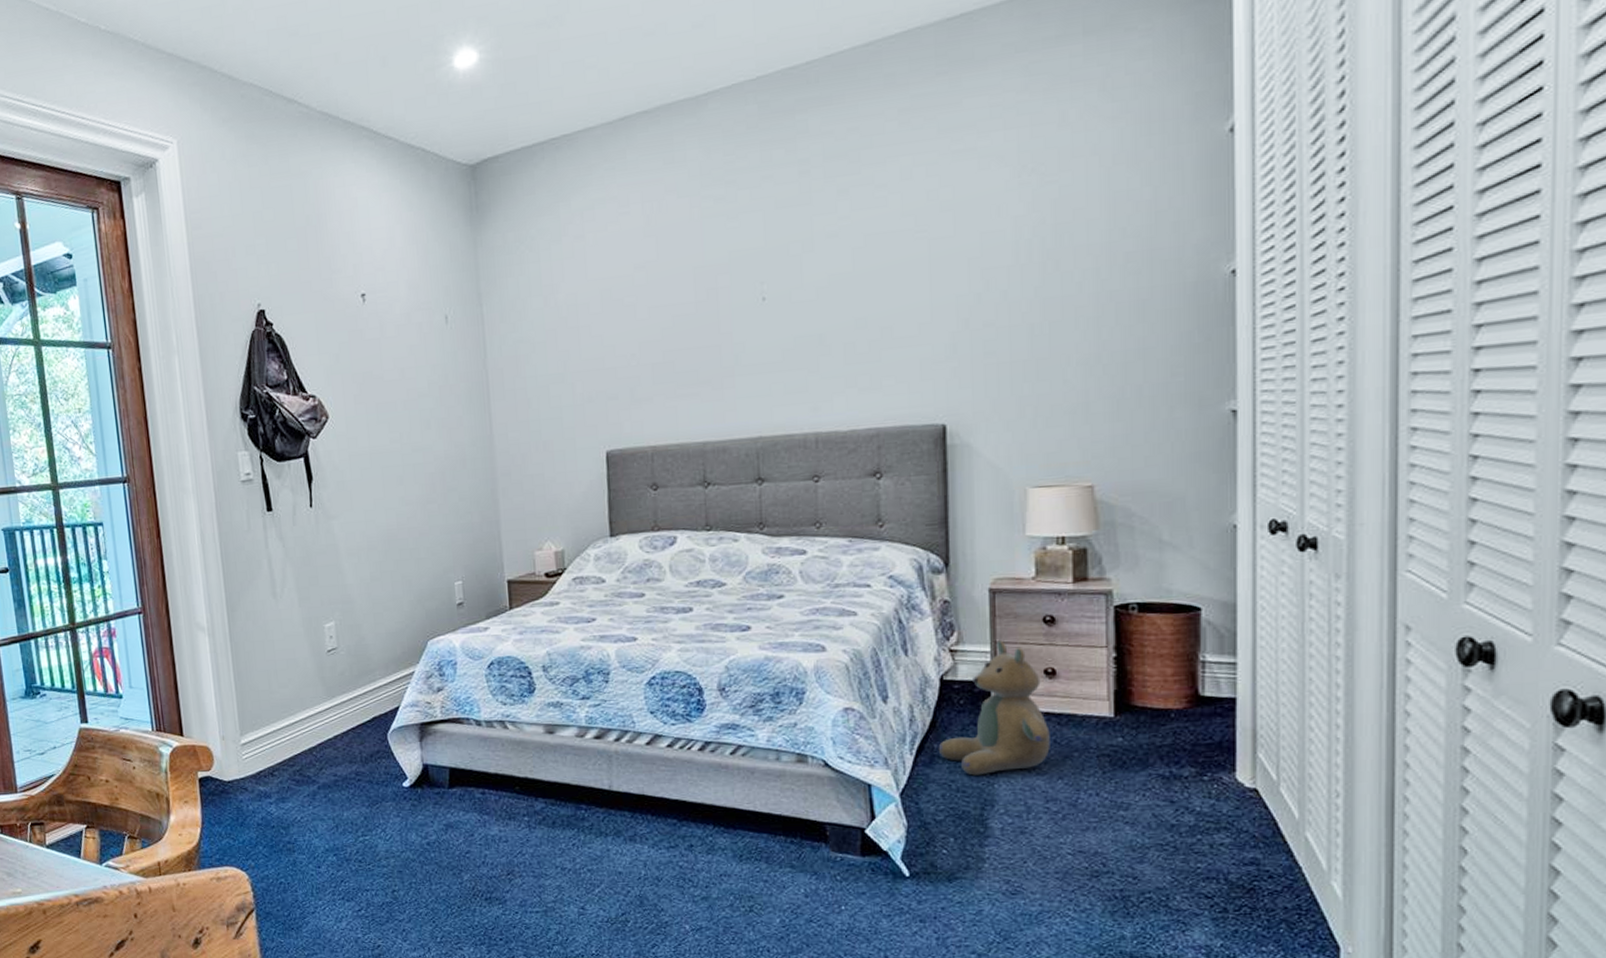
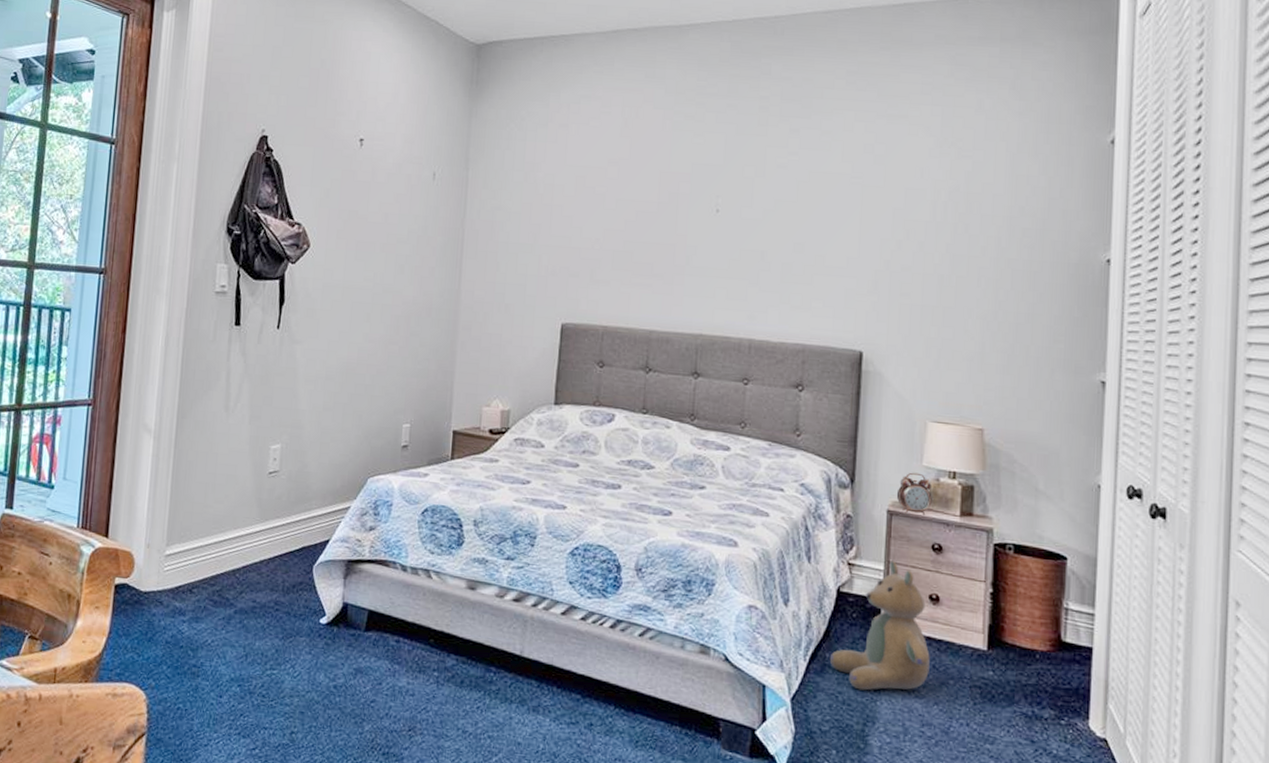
alarm clock: none [998,544,1040,589] -> present [896,472,932,515]

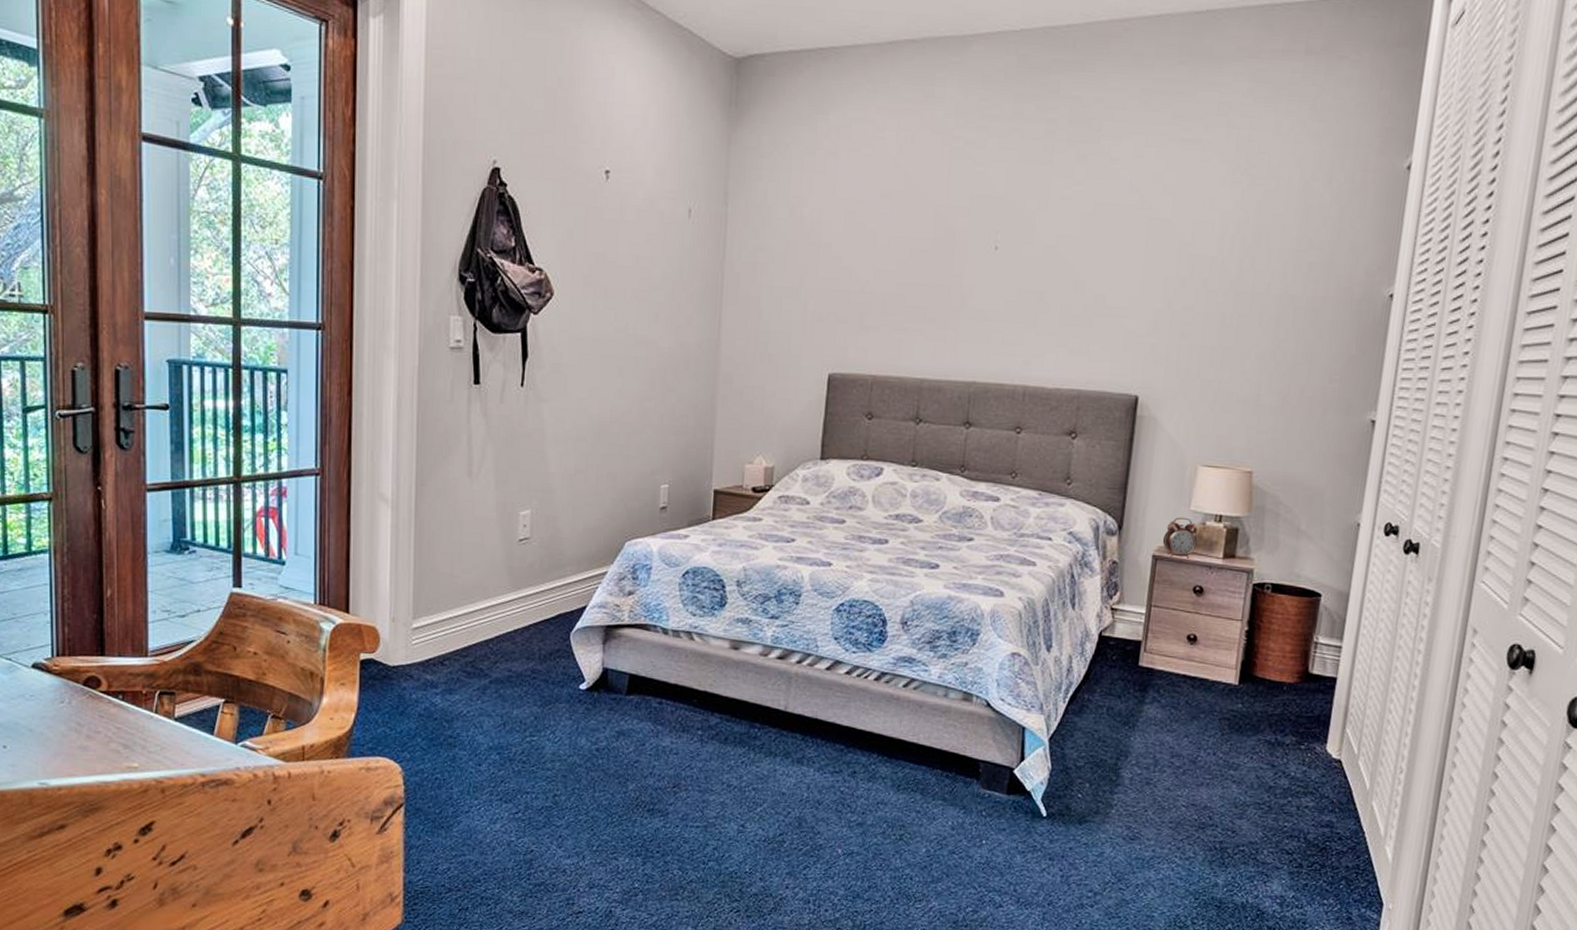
teddy bear: present [829,561,930,691] -> none [1088,604,1184,728]

